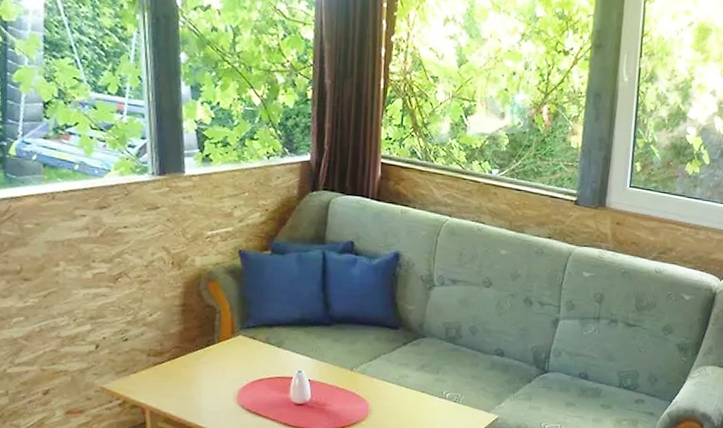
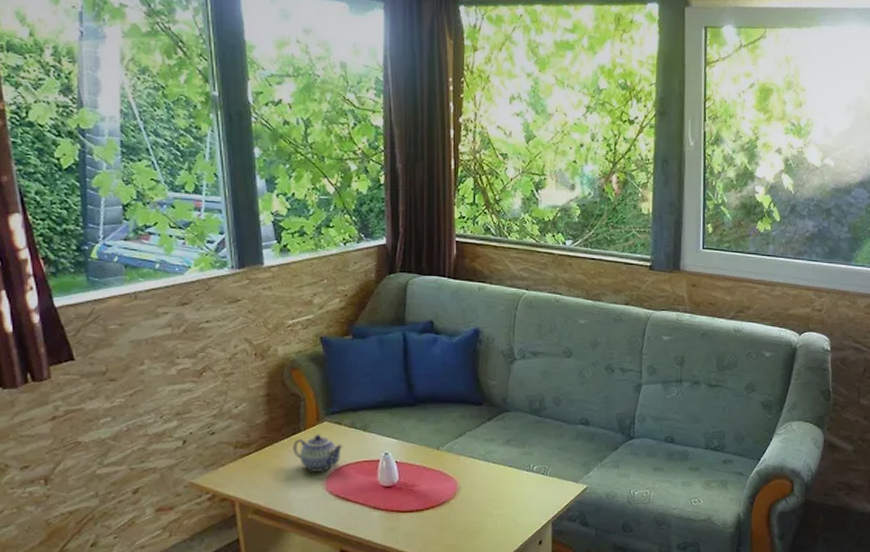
teapot: none [206,347,256,385] -> present [293,434,343,472]

